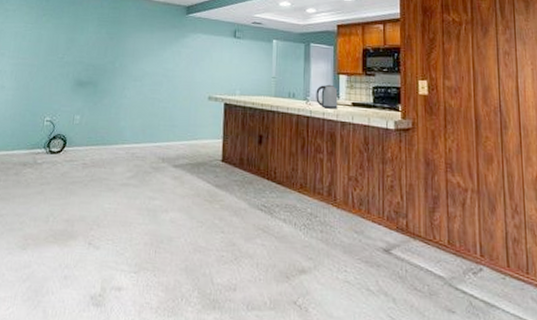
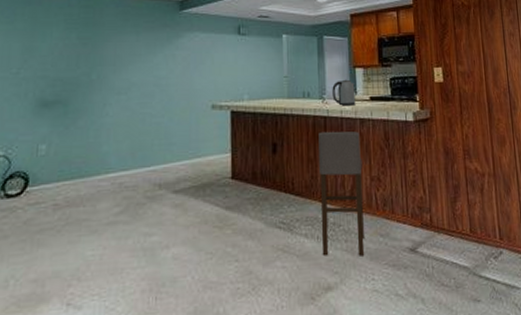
bar stool: none [298,129,341,248] -> present [318,131,365,256]

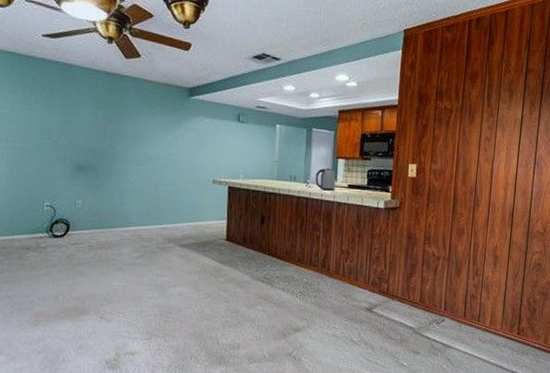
bar stool: present [318,131,365,256] -> none [295,210,336,310]

